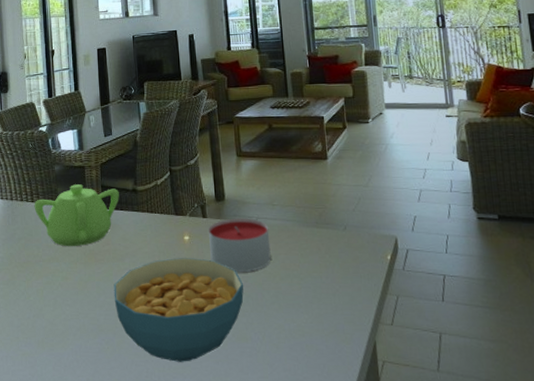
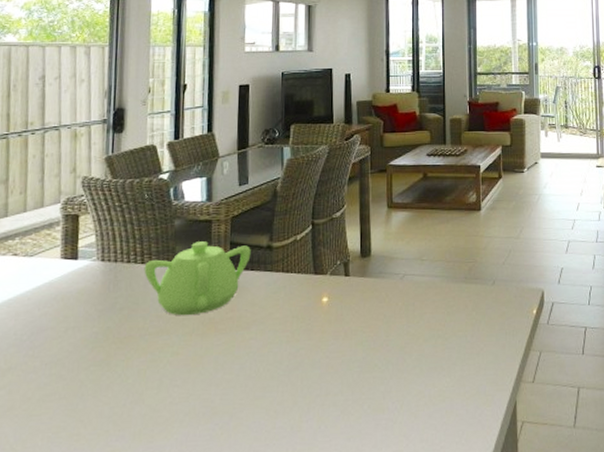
cereal bowl: present [113,257,244,362] -> none [234,321,385,443]
candle: present [208,218,271,272] -> none [349,275,416,335]

